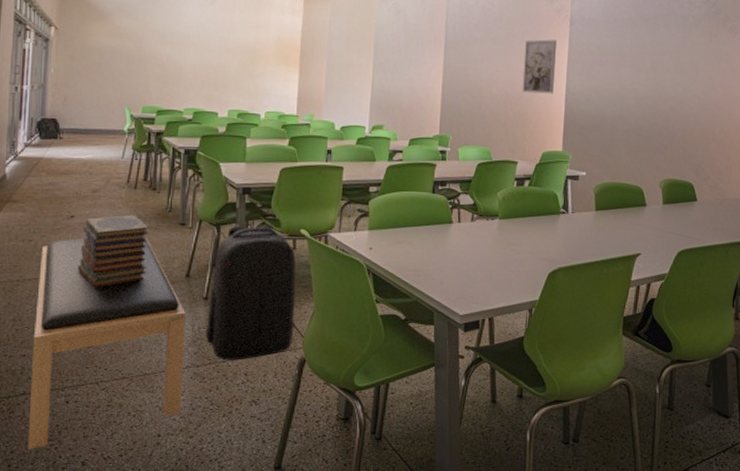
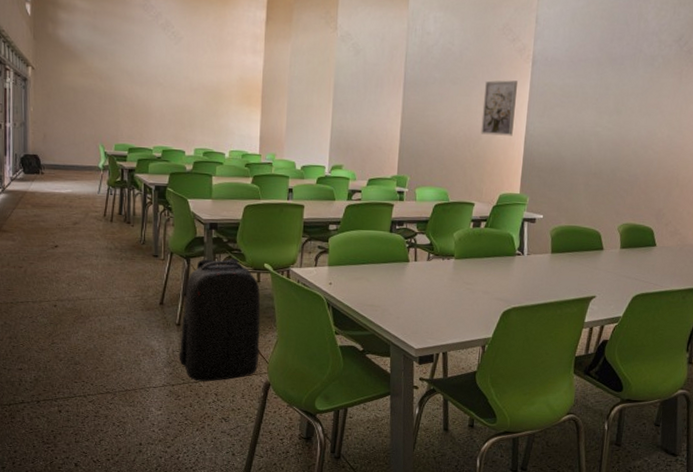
bench: present [28,235,186,449] -> none [27,265,161,450]
book stack: present [78,214,149,288] -> none [64,245,125,312]

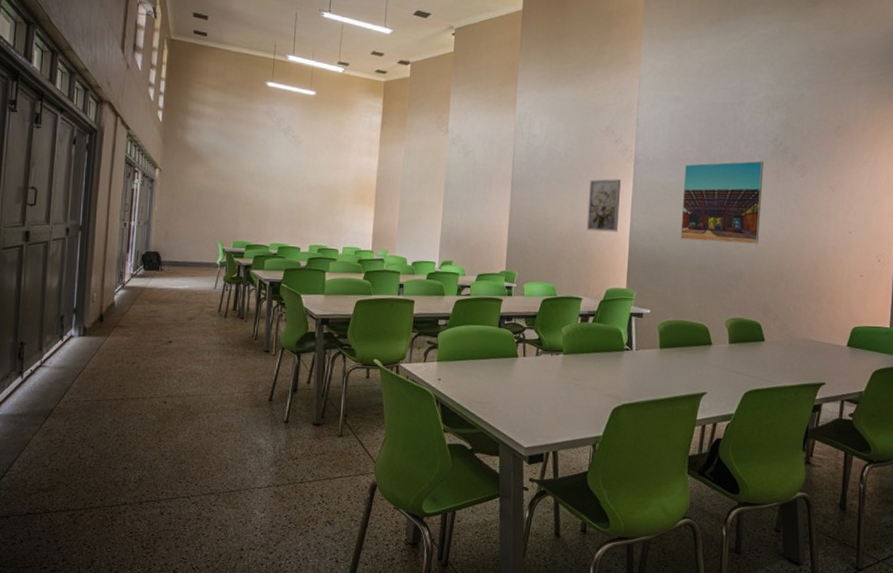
backpack: present [178,258,261,382] -> none [285,354,369,482]
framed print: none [576,62,667,149] -> present [680,161,764,244]

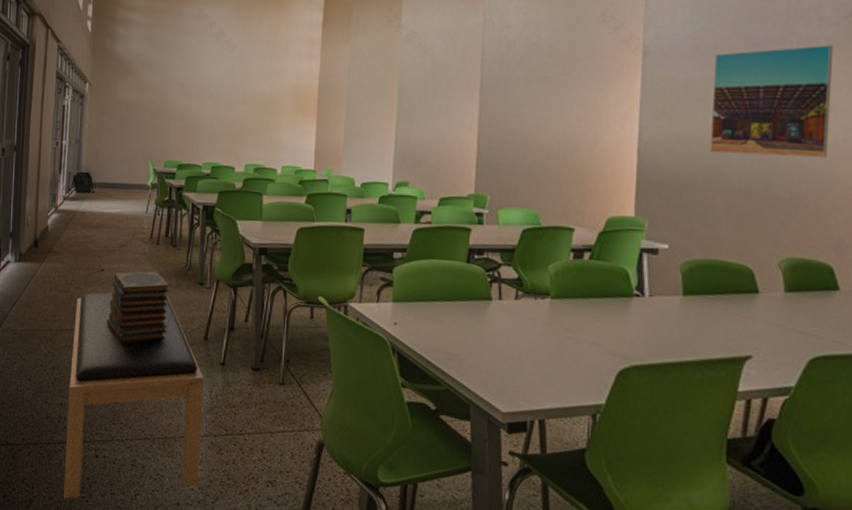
bench: none [127,361,268,556] -> present [63,292,204,499]
book stack: none [174,341,237,409] -> present [107,270,170,344]
wall art: present [586,179,621,232] -> none [579,76,624,145]

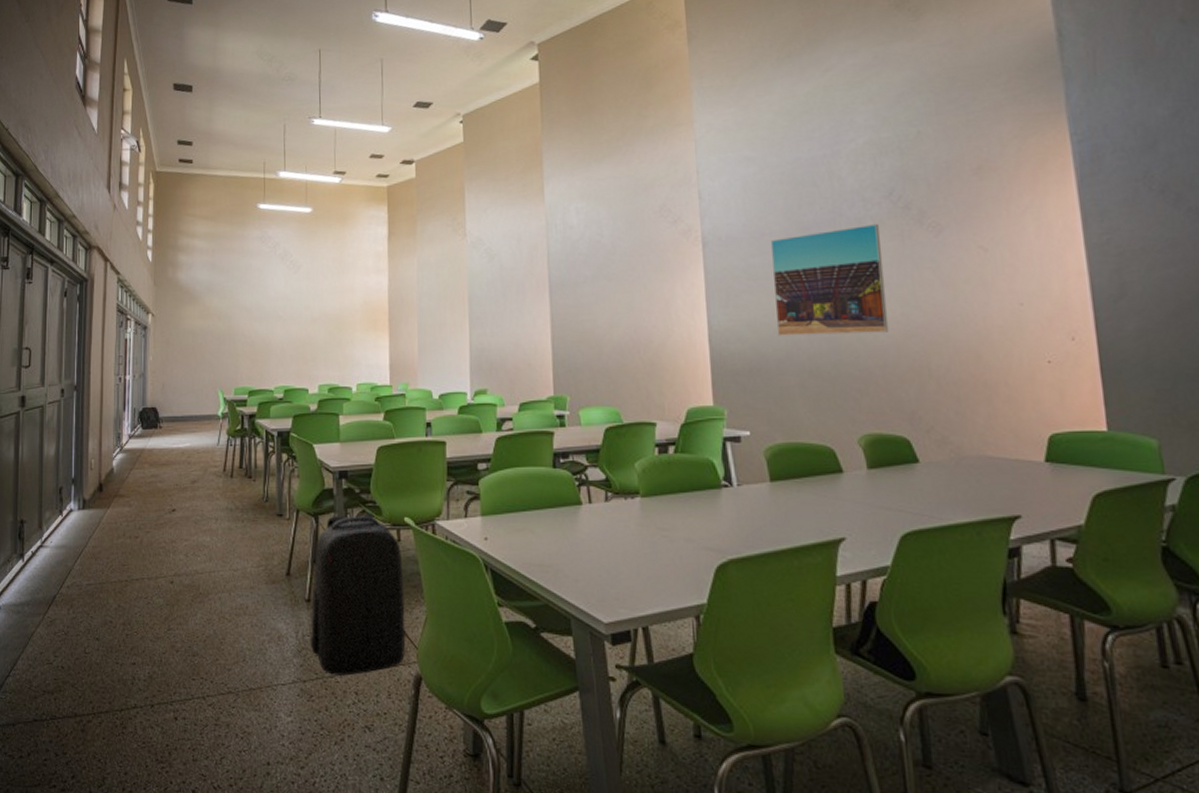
bench: present [63,292,204,499] -> none [140,529,290,772]
book stack: present [107,270,170,344] -> none [181,506,247,589]
backpack: none [222,289,314,435] -> present [310,513,406,676]

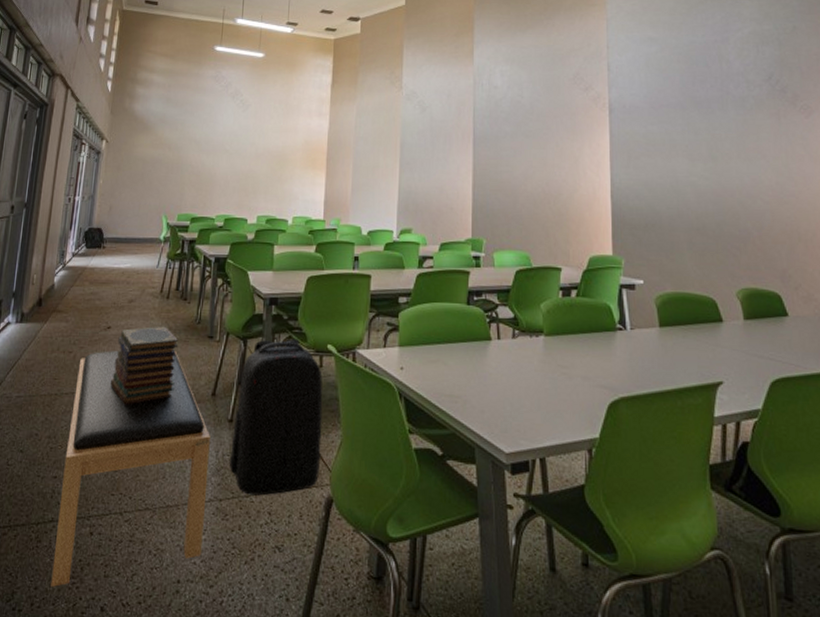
bench: none [140,529,290,772] -> present [51,348,210,587]
book stack: none [181,506,247,589] -> present [111,326,179,405]
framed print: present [771,223,889,336] -> none [668,103,766,198]

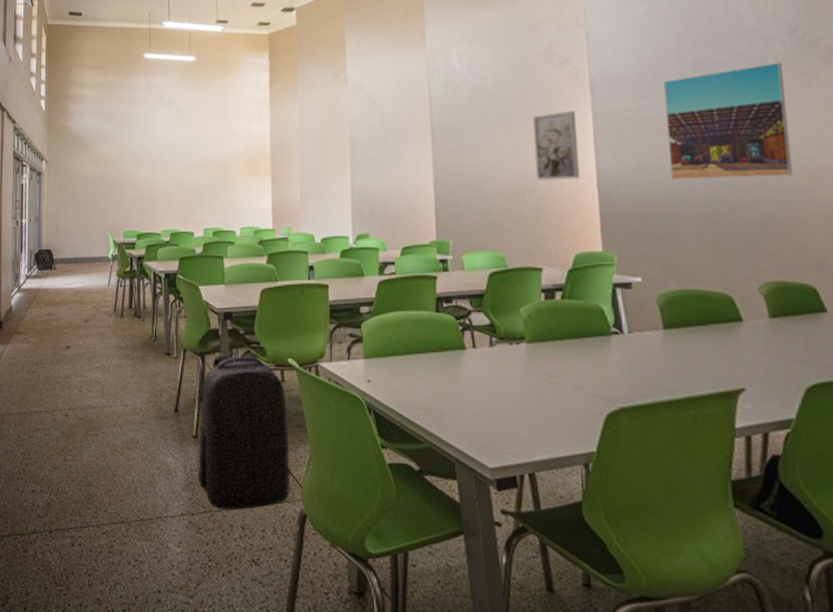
bench: present [51,348,210,587] -> none [40,366,179,594]
book stack: present [111,326,179,405] -> none [75,344,137,422]
wall art: none [560,130,597,190] -> present [532,111,580,181]
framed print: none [668,103,766,198] -> present [664,62,794,180]

